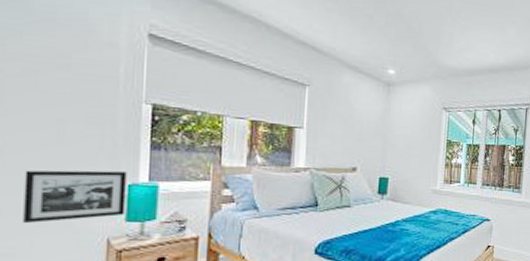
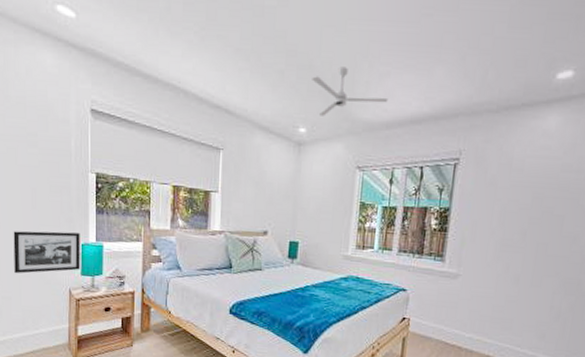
ceiling fan: none [400,17,470,61] -> present [312,66,389,116]

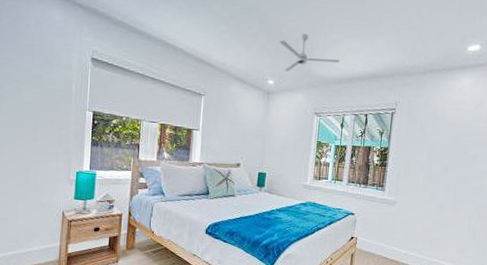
picture frame: present [13,231,80,274] -> none [12,159,76,198]

